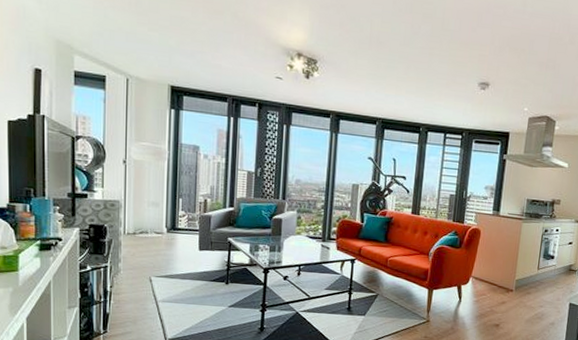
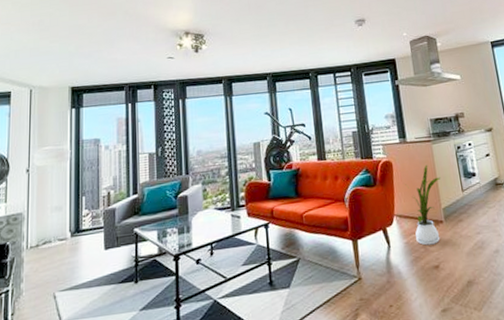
house plant: none [484,239,522,308] -> present [405,164,441,246]

